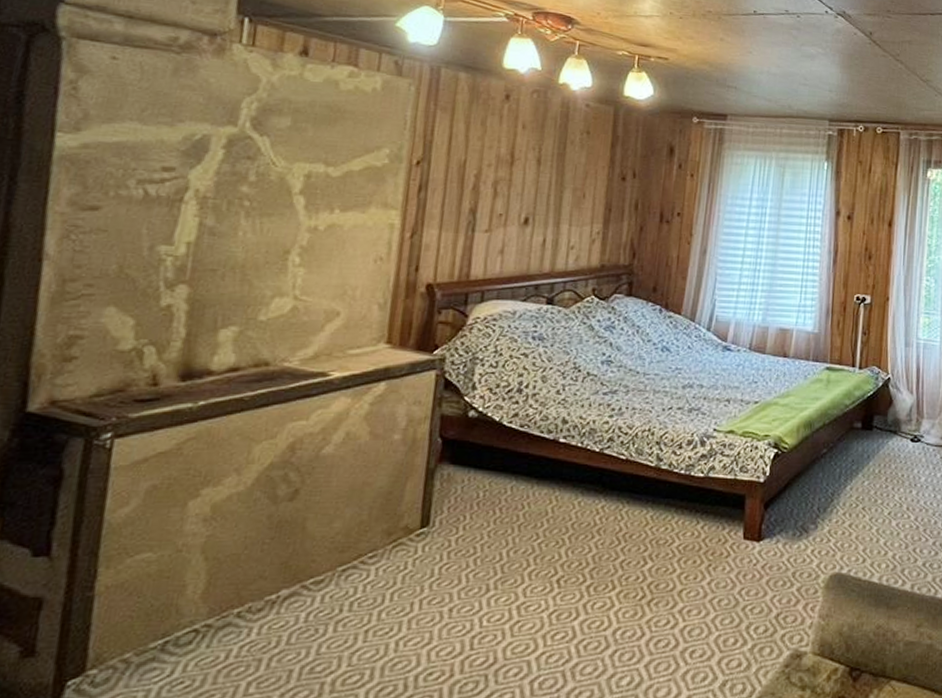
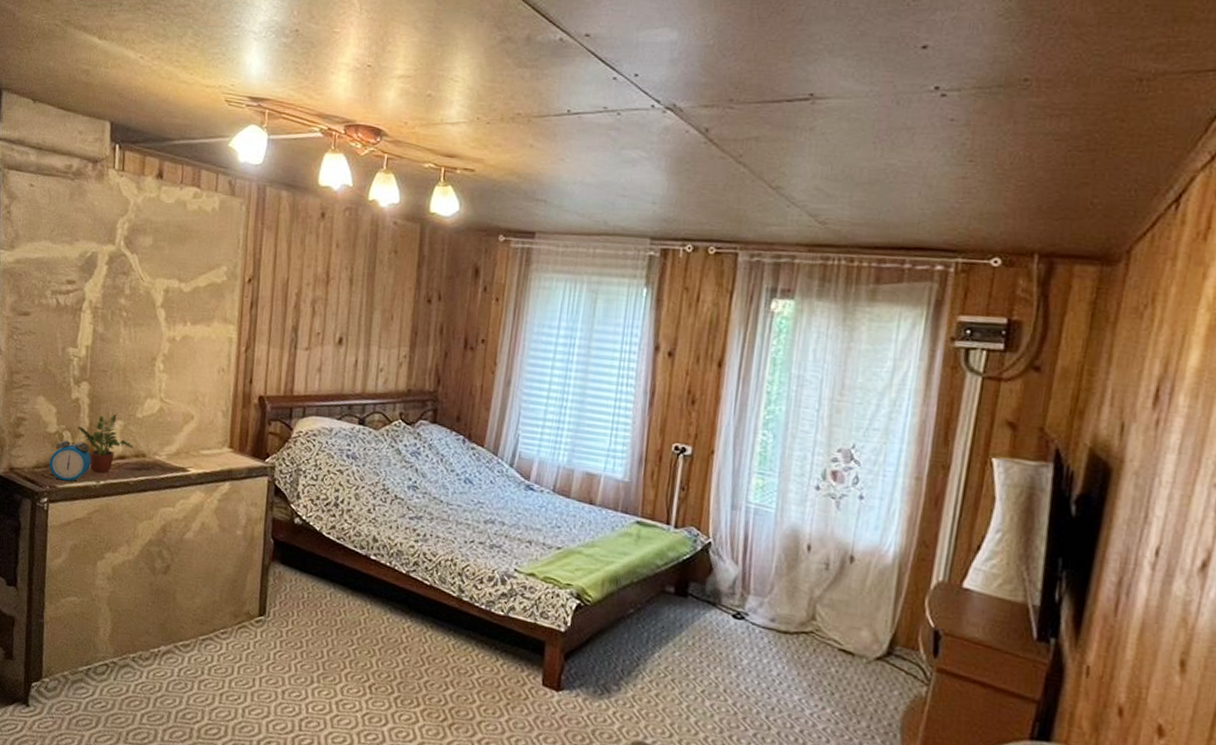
alarm clock: none [117,357,187,408] -> present [49,440,92,482]
potted plant: none [167,320,252,391] -> present [78,415,134,473]

